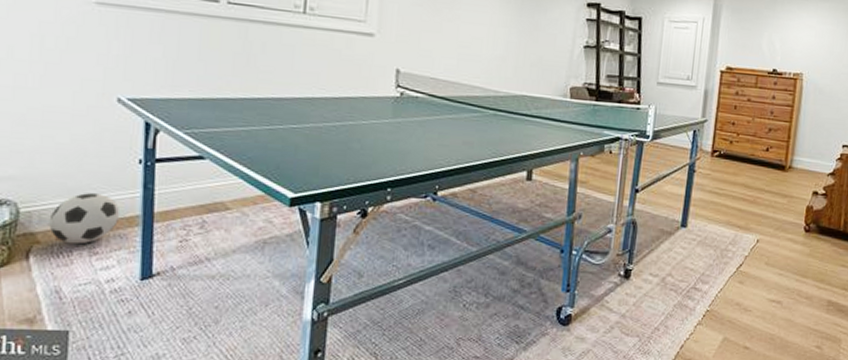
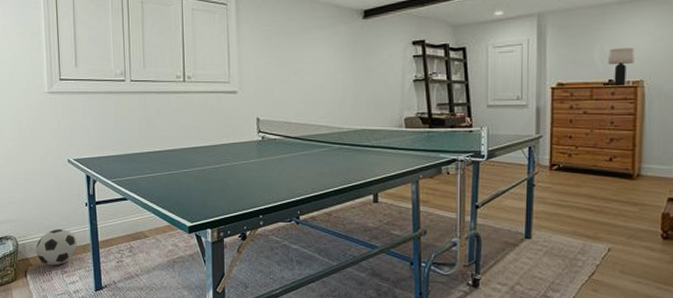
table lamp: none [773,38,798,77] -> present [607,48,635,86]

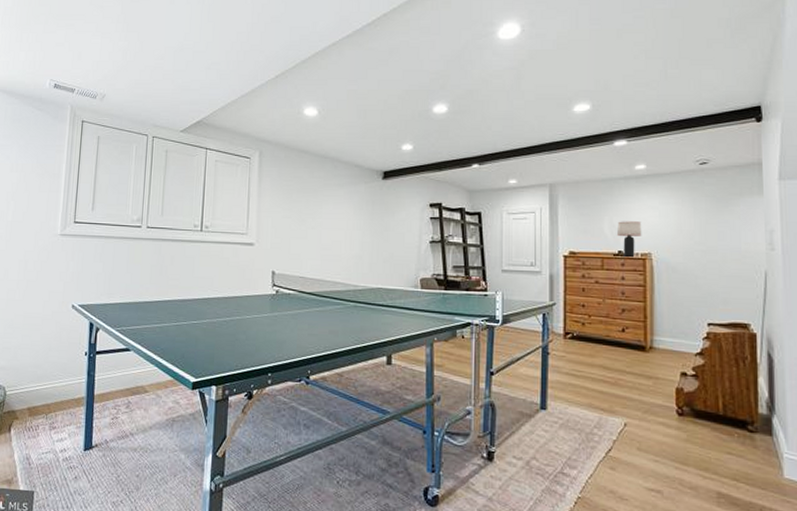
soccer ball: present [35,229,78,266] -> none [24,379,72,421]

